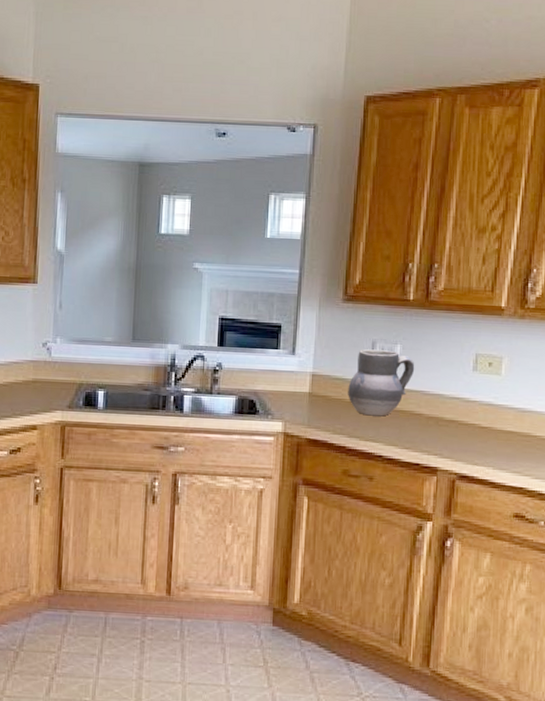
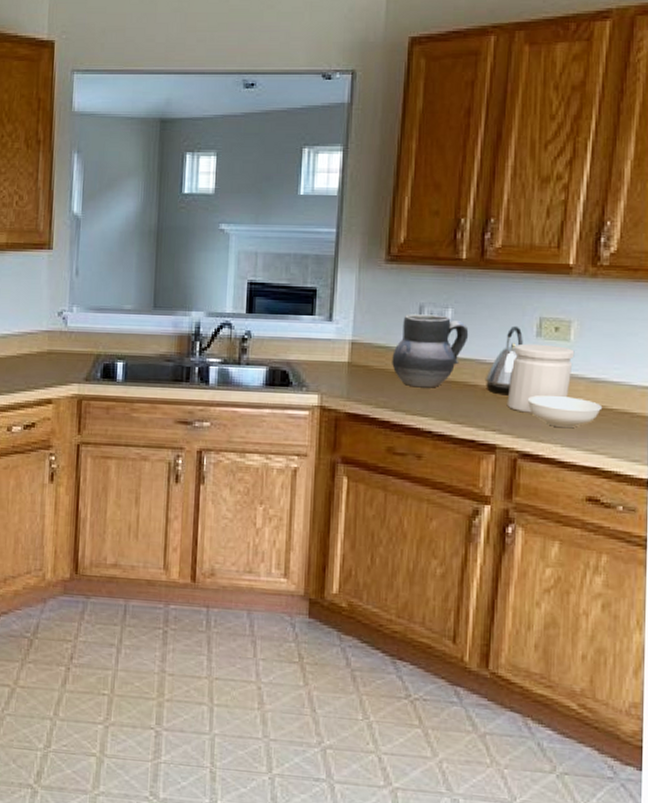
kettle: none [428,361,462,424] -> present [484,326,523,396]
jar: none [447,377,505,440] -> present [507,343,575,414]
bowl: none [464,423,528,453] -> present [527,395,603,429]

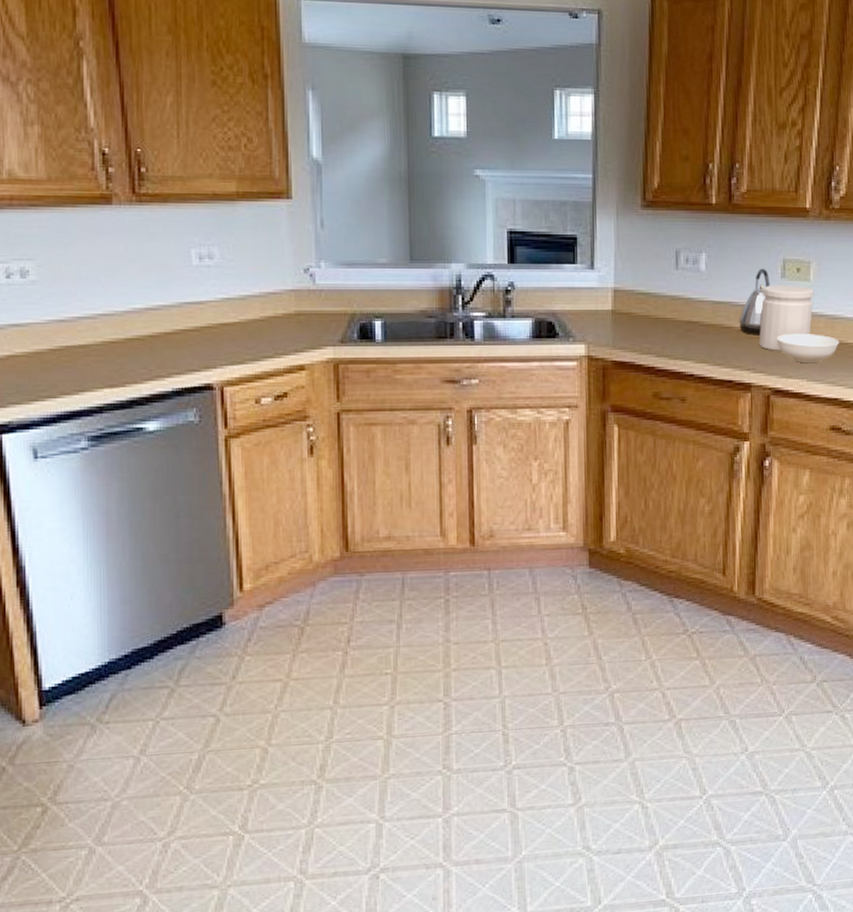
ceramic jug: present [392,314,469,388] -> none [653,259,722,332]

